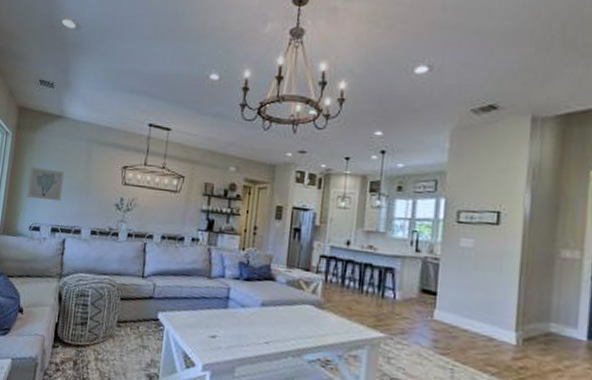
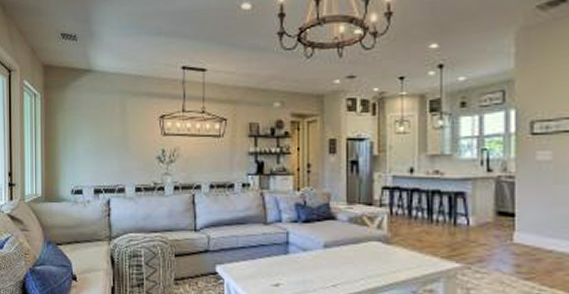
wall art: present [27,166,65,202] -> none [64,127,100,161]

